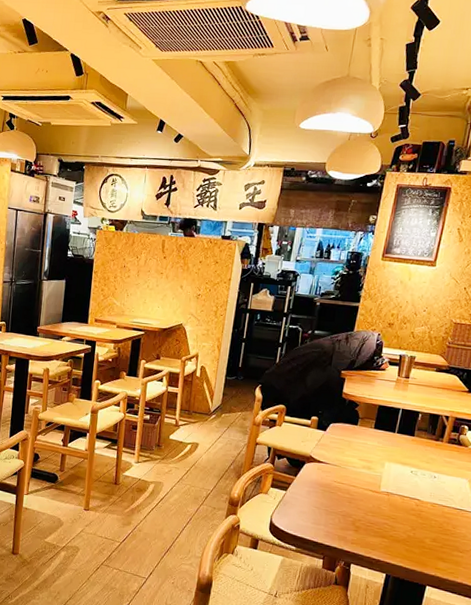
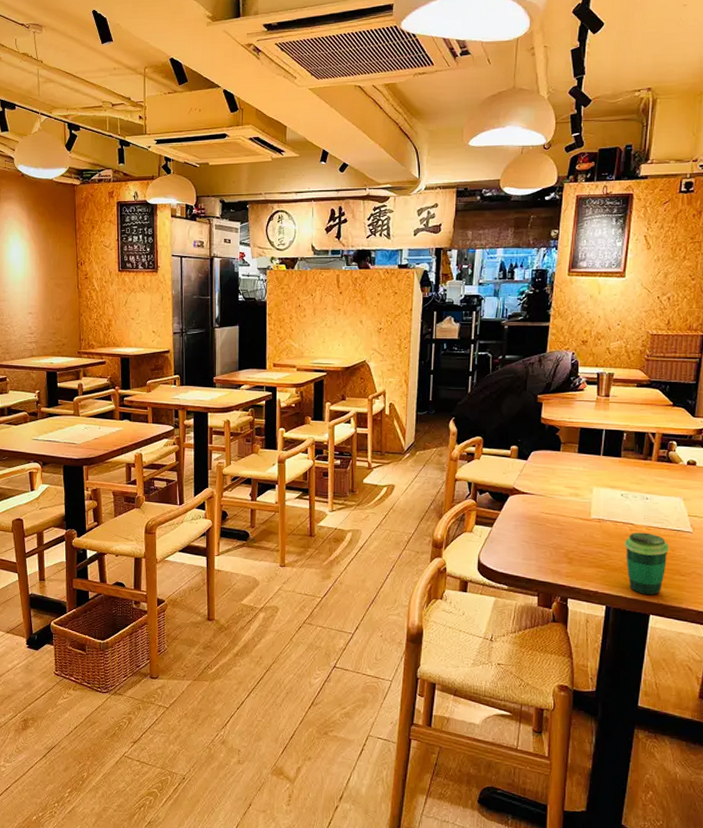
cup: none [409,507,452,568] -> present [625,532,670,596]

